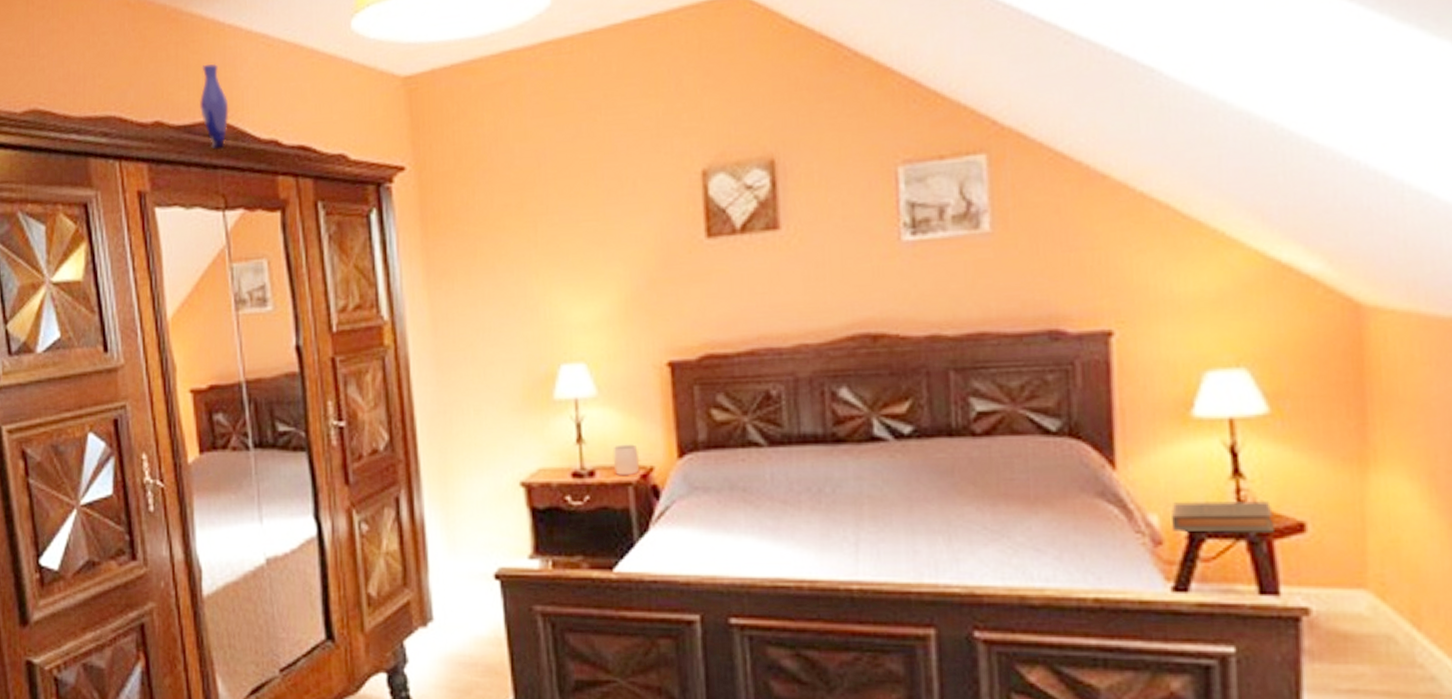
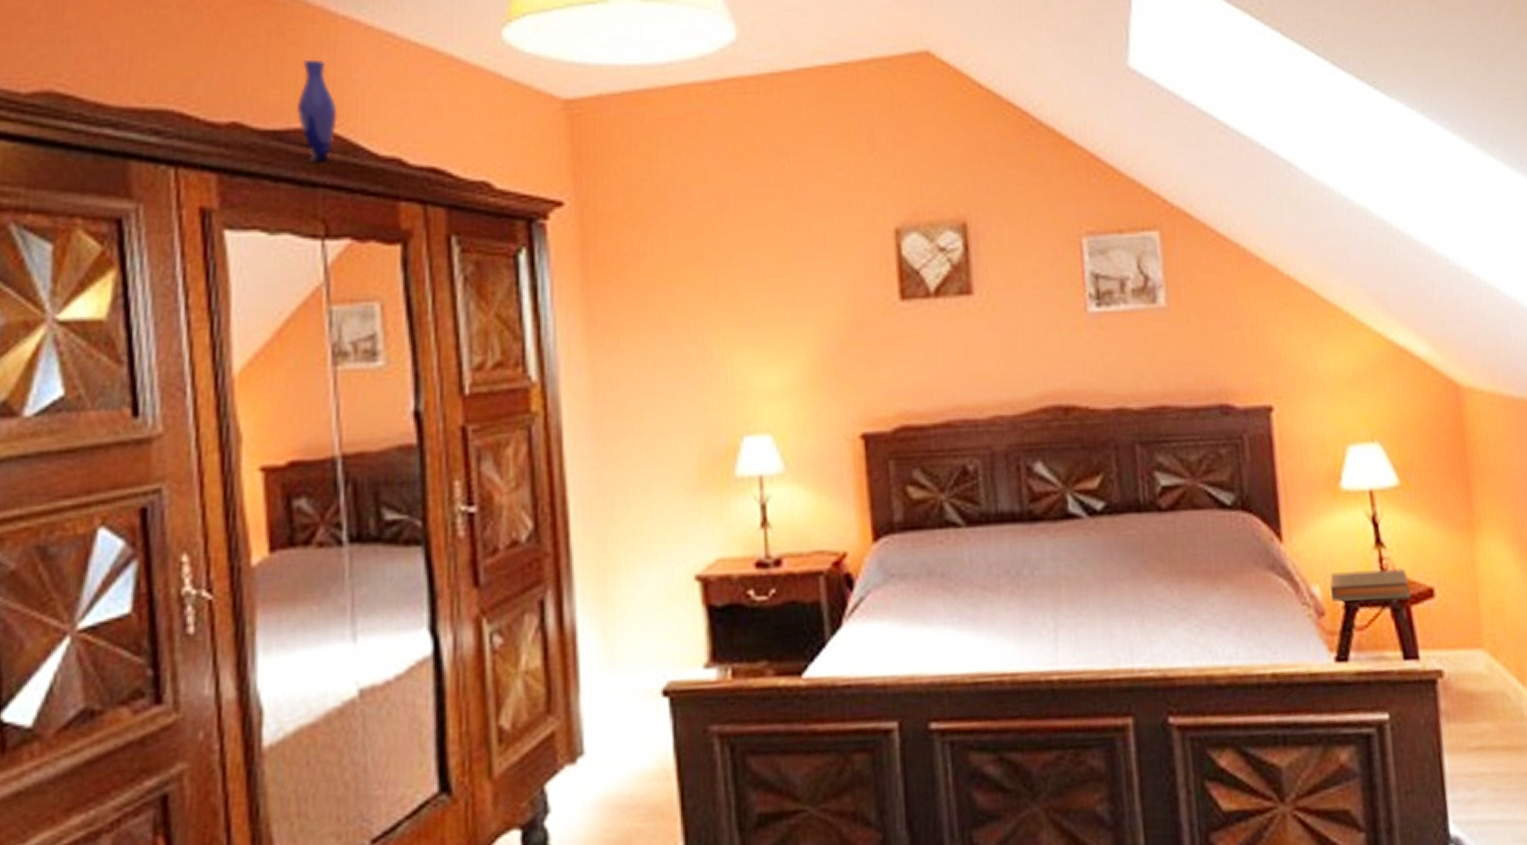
mug: present [612,444,639,476] -> none [801,527,831,565]

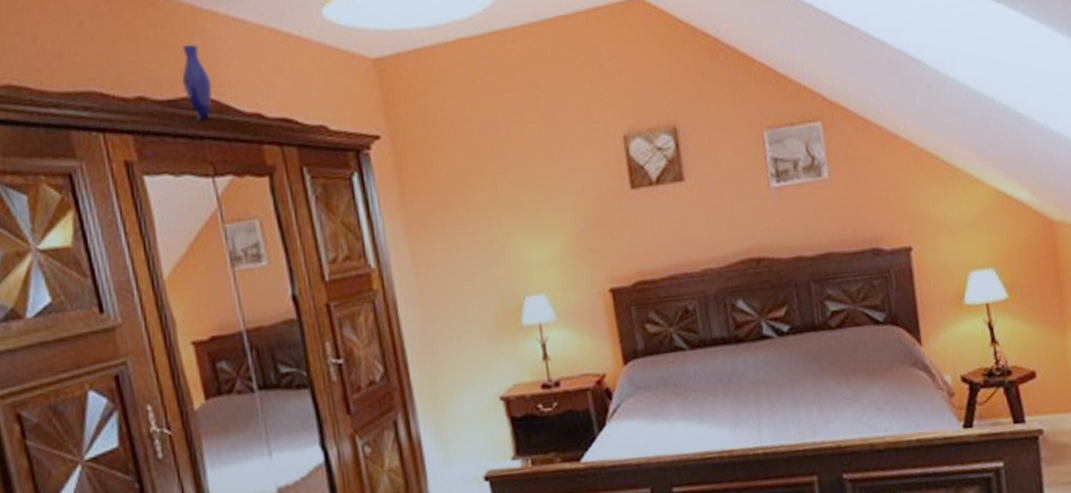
hardback book: present [1329,569,1411,602] -> none [957,359,1019,386]

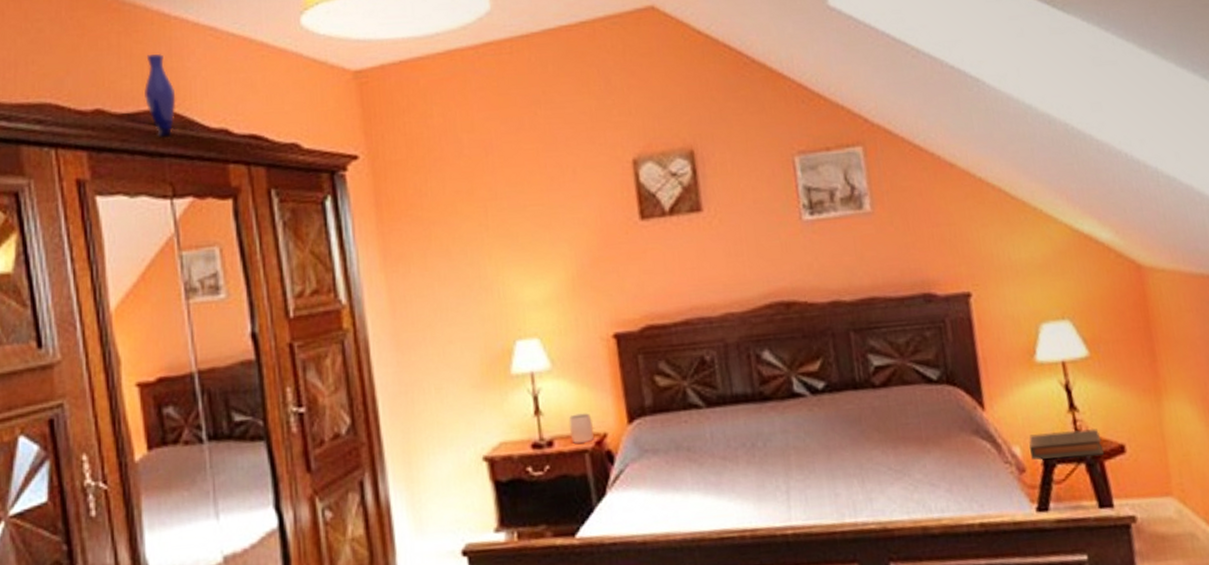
mug: none [572,357,594,384] -> present [568,413,594,444]
hardback book: none [957,359,1019,386] -> present [1028,429,1104,460]

